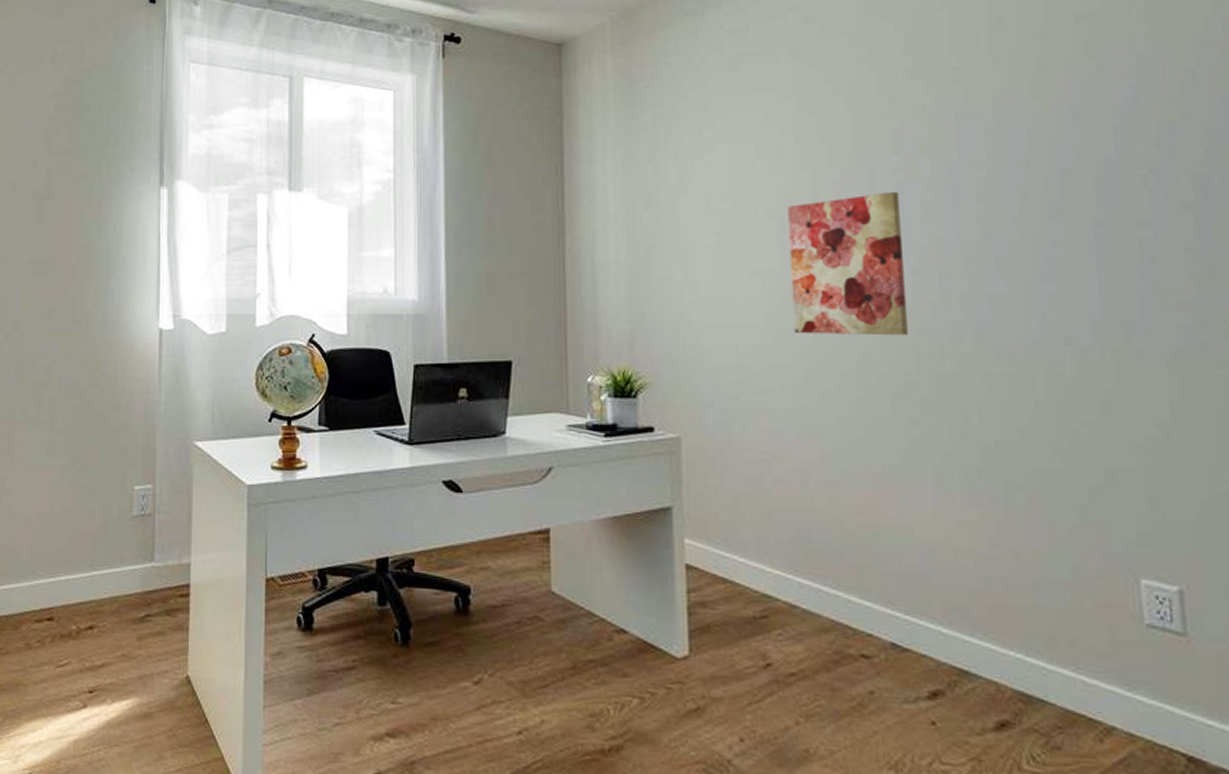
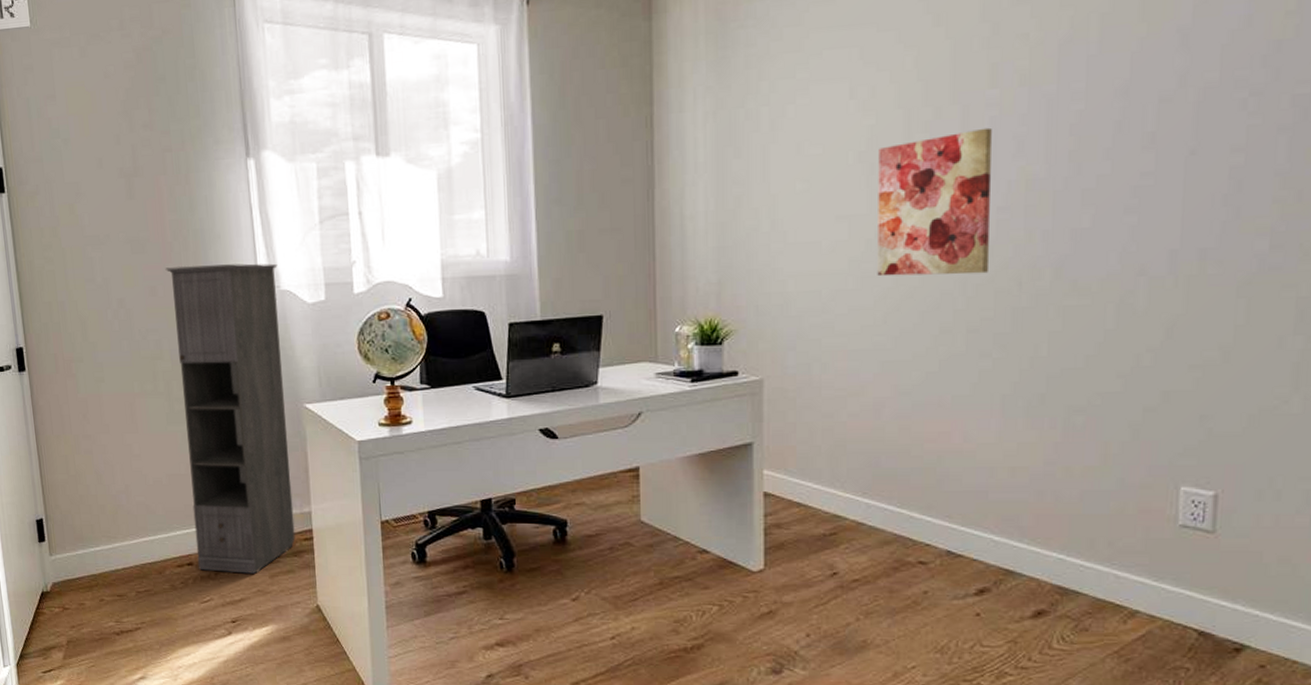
storage cabinet: none [59,290,180,634] -> present [165,263,295,574]

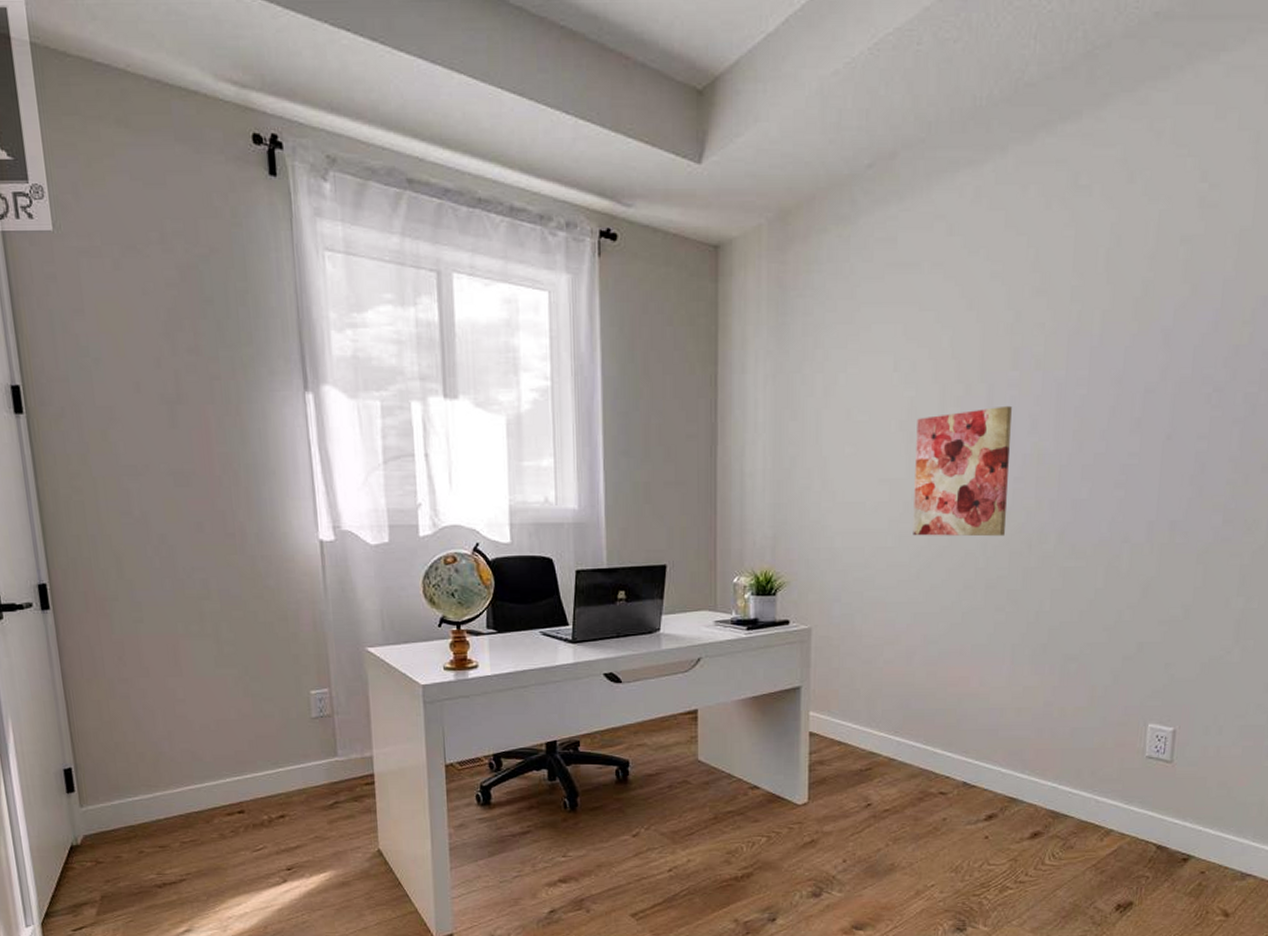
storage cabinet: present [165,263,295,574] -> none [213,502,356,820]

